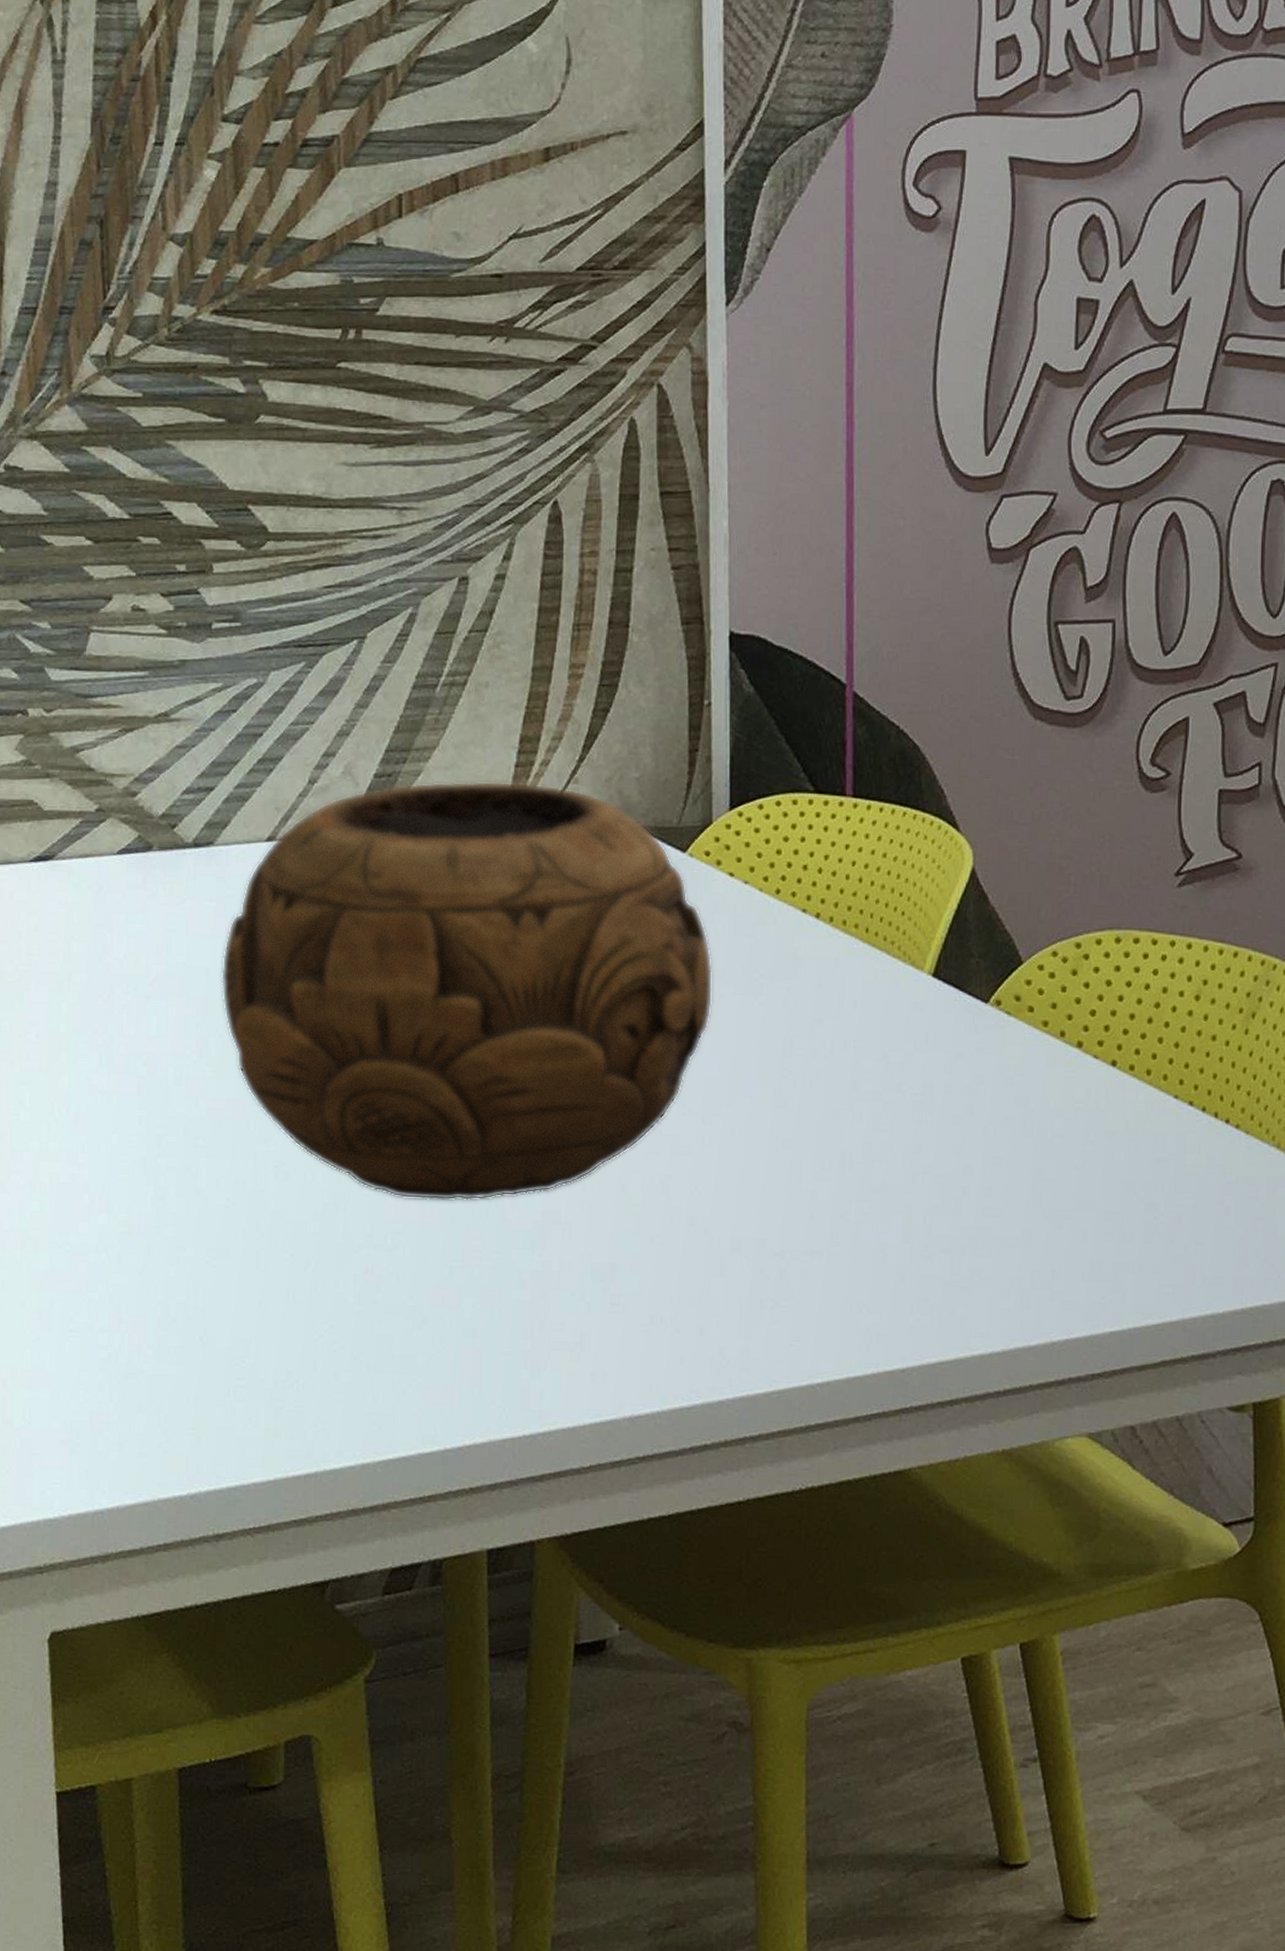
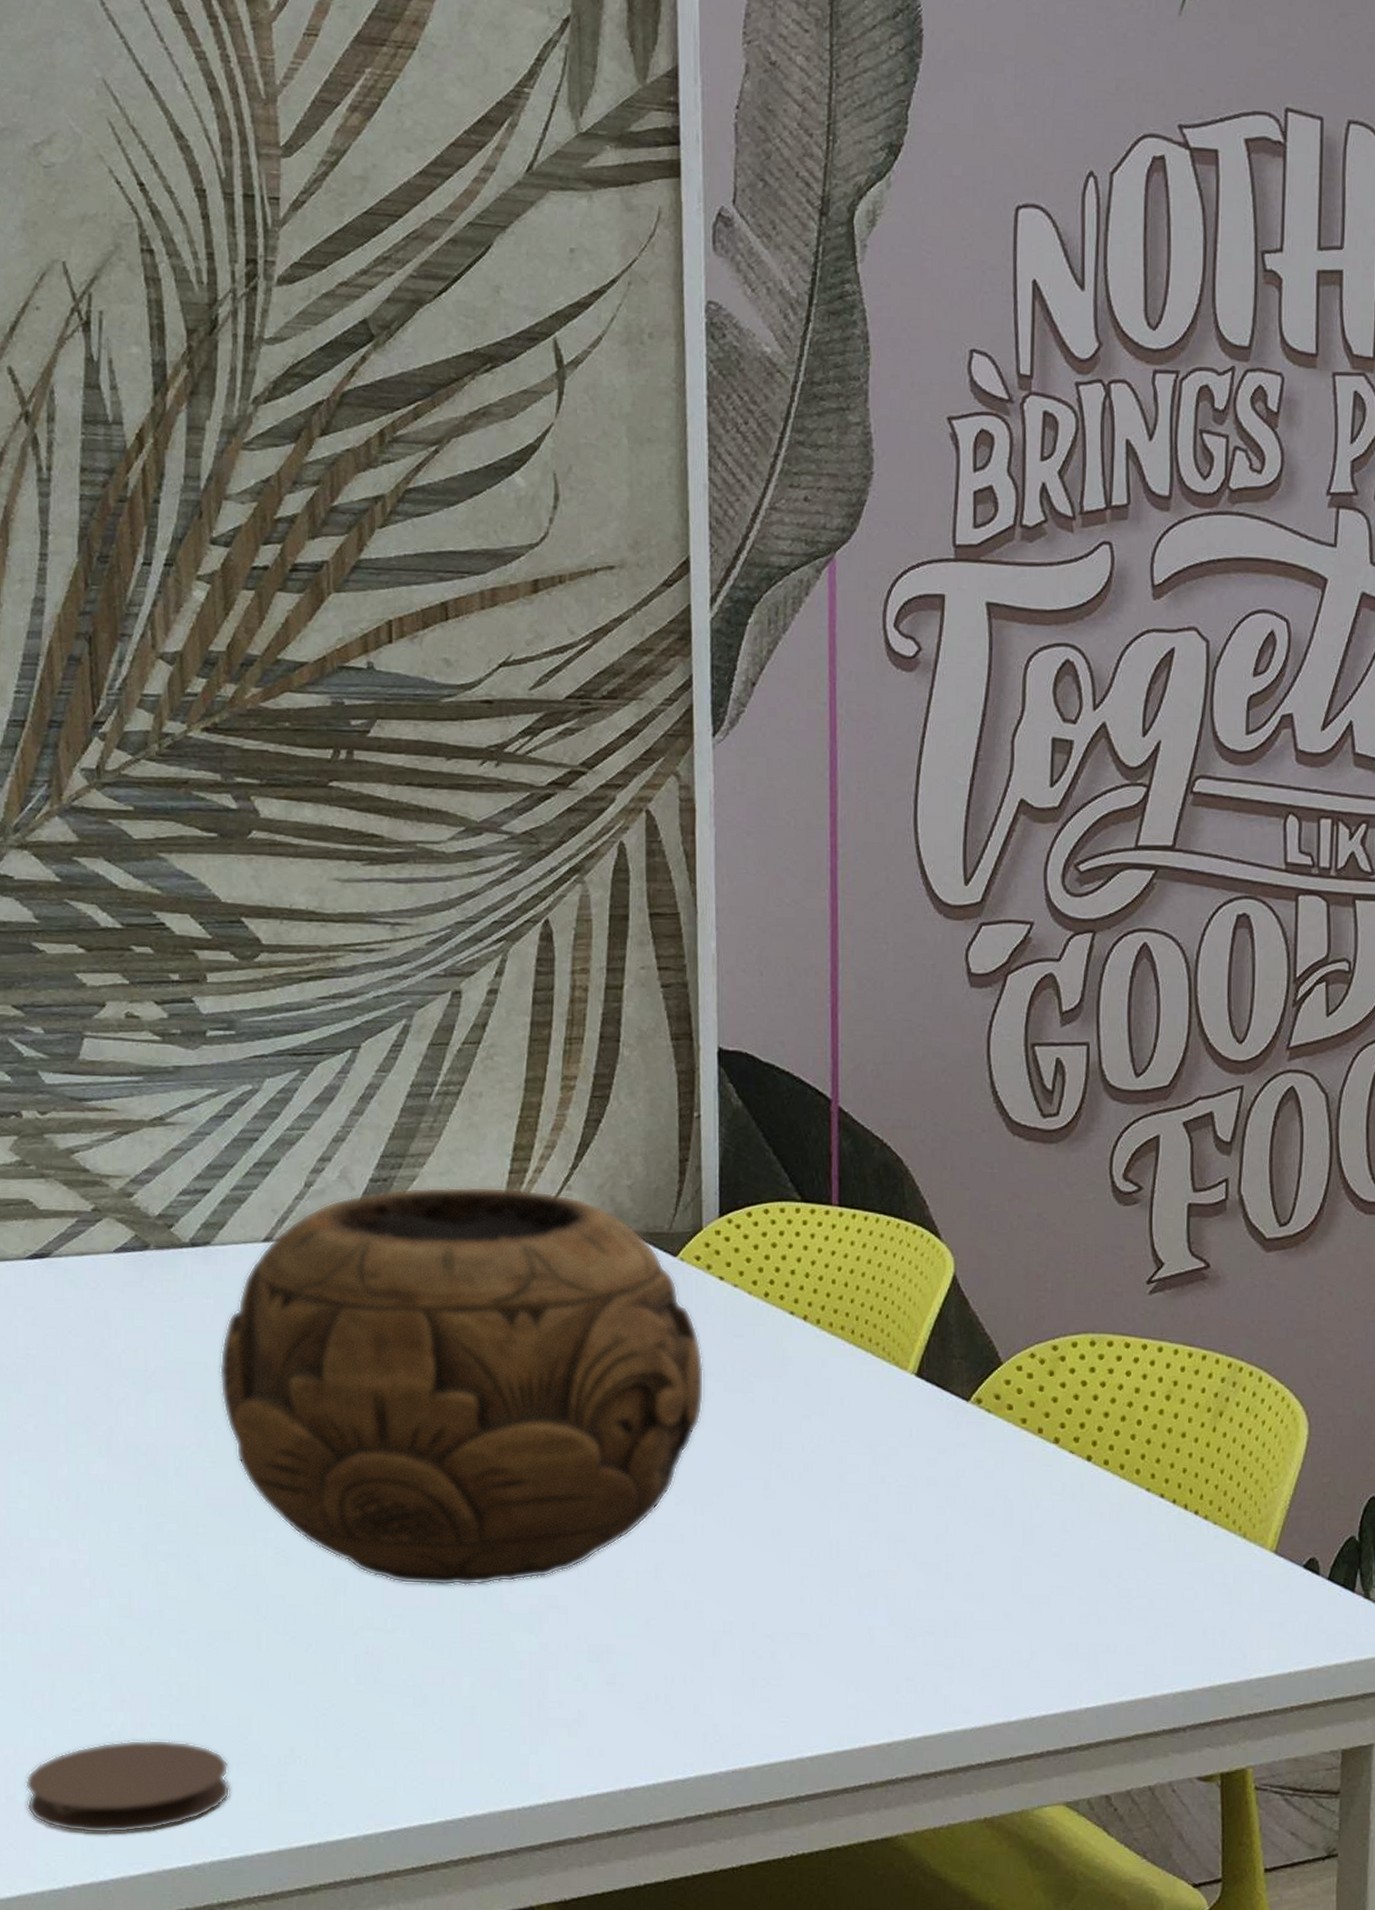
coaster: none [21,1362,227,1461] -> present [24,1739,230,1834]

